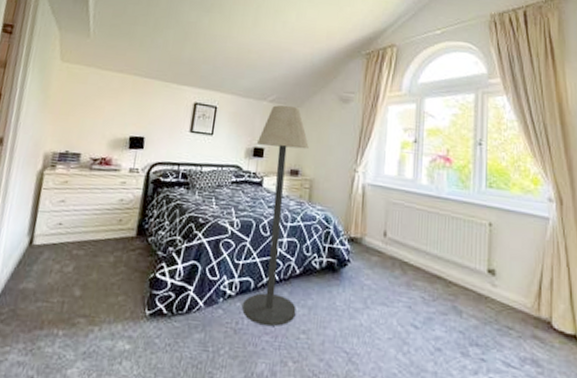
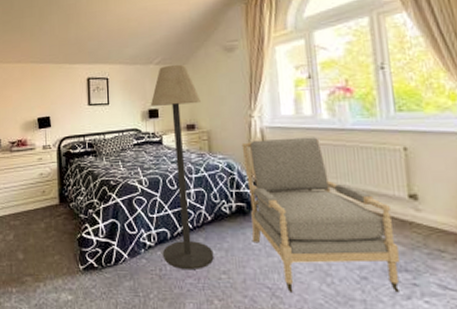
armchair: none [337,196,472,367] -> present [241,137,400,294]

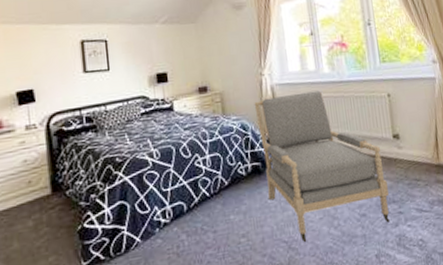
floor lamp: present [150,64,214,271] -> none [157,23,233,242]

